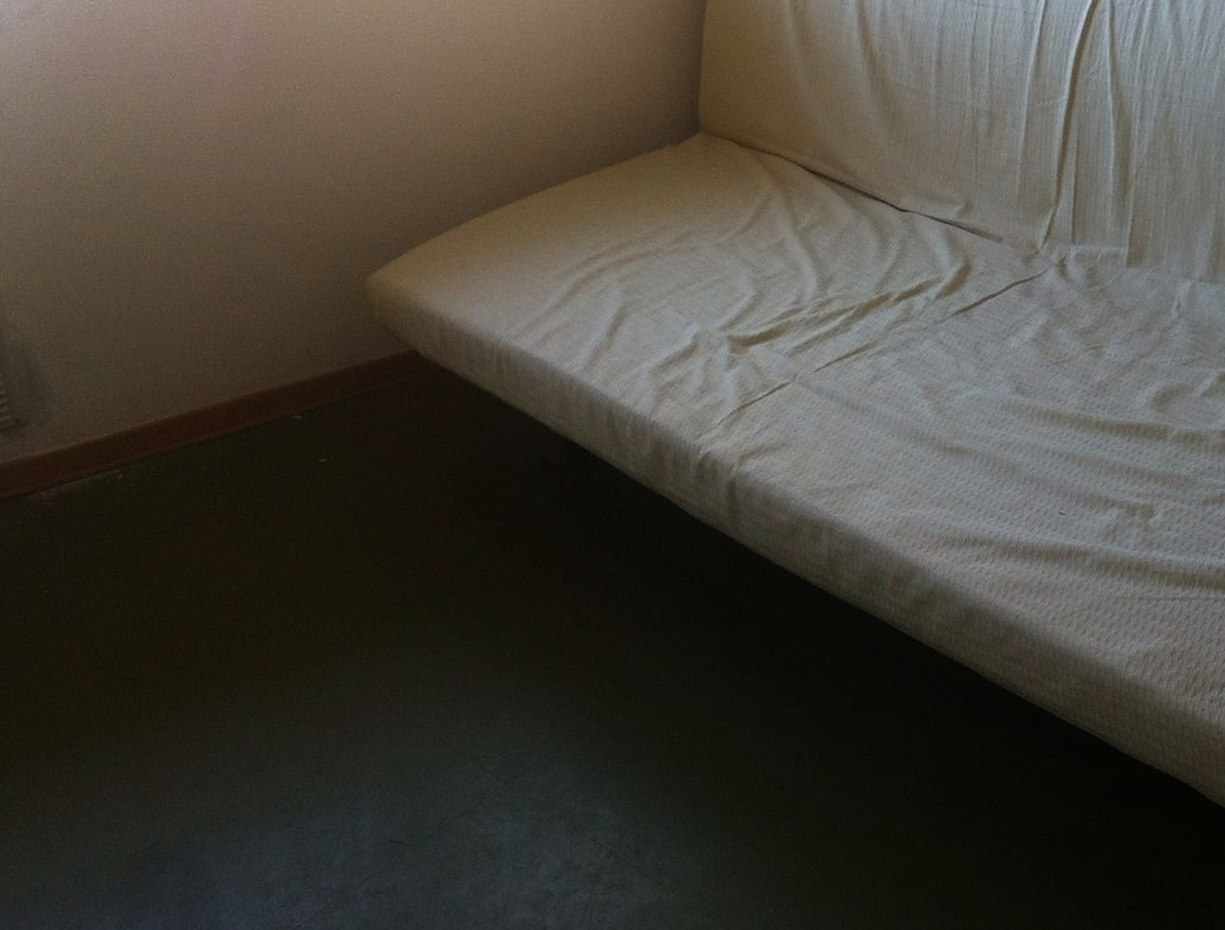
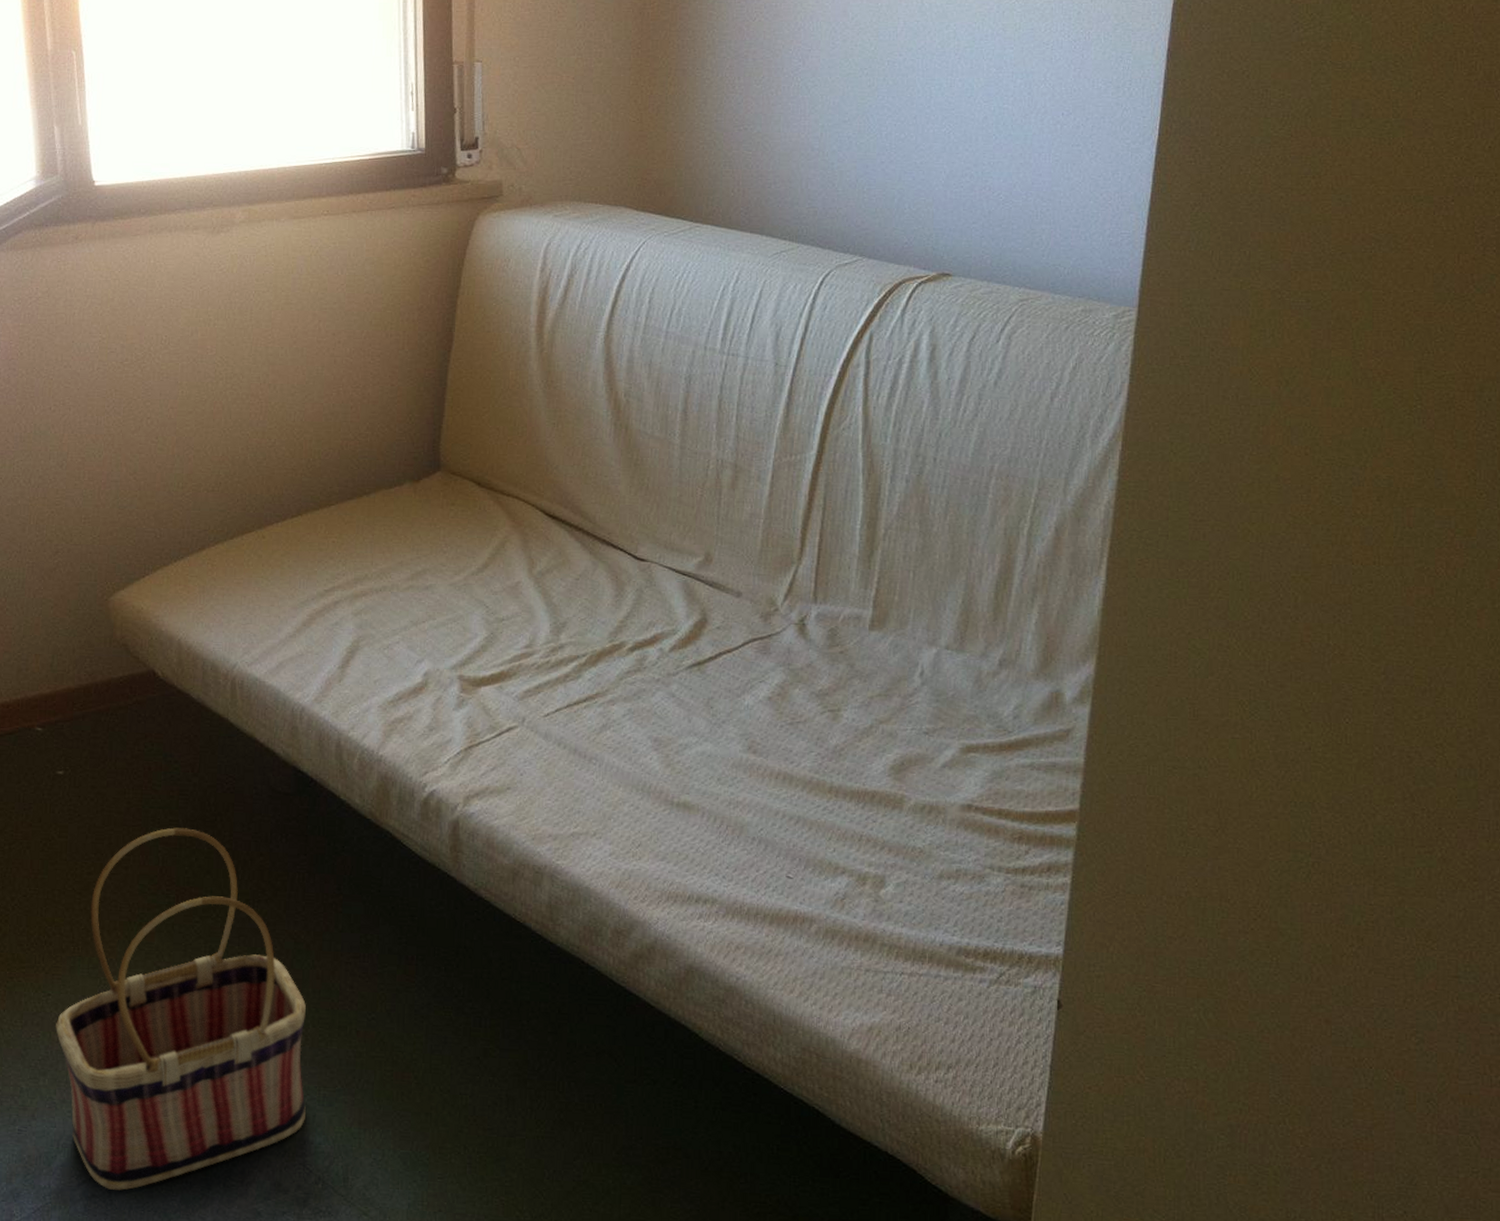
basket: none [330,508,594,884] -> present [55,827,306,1191]

